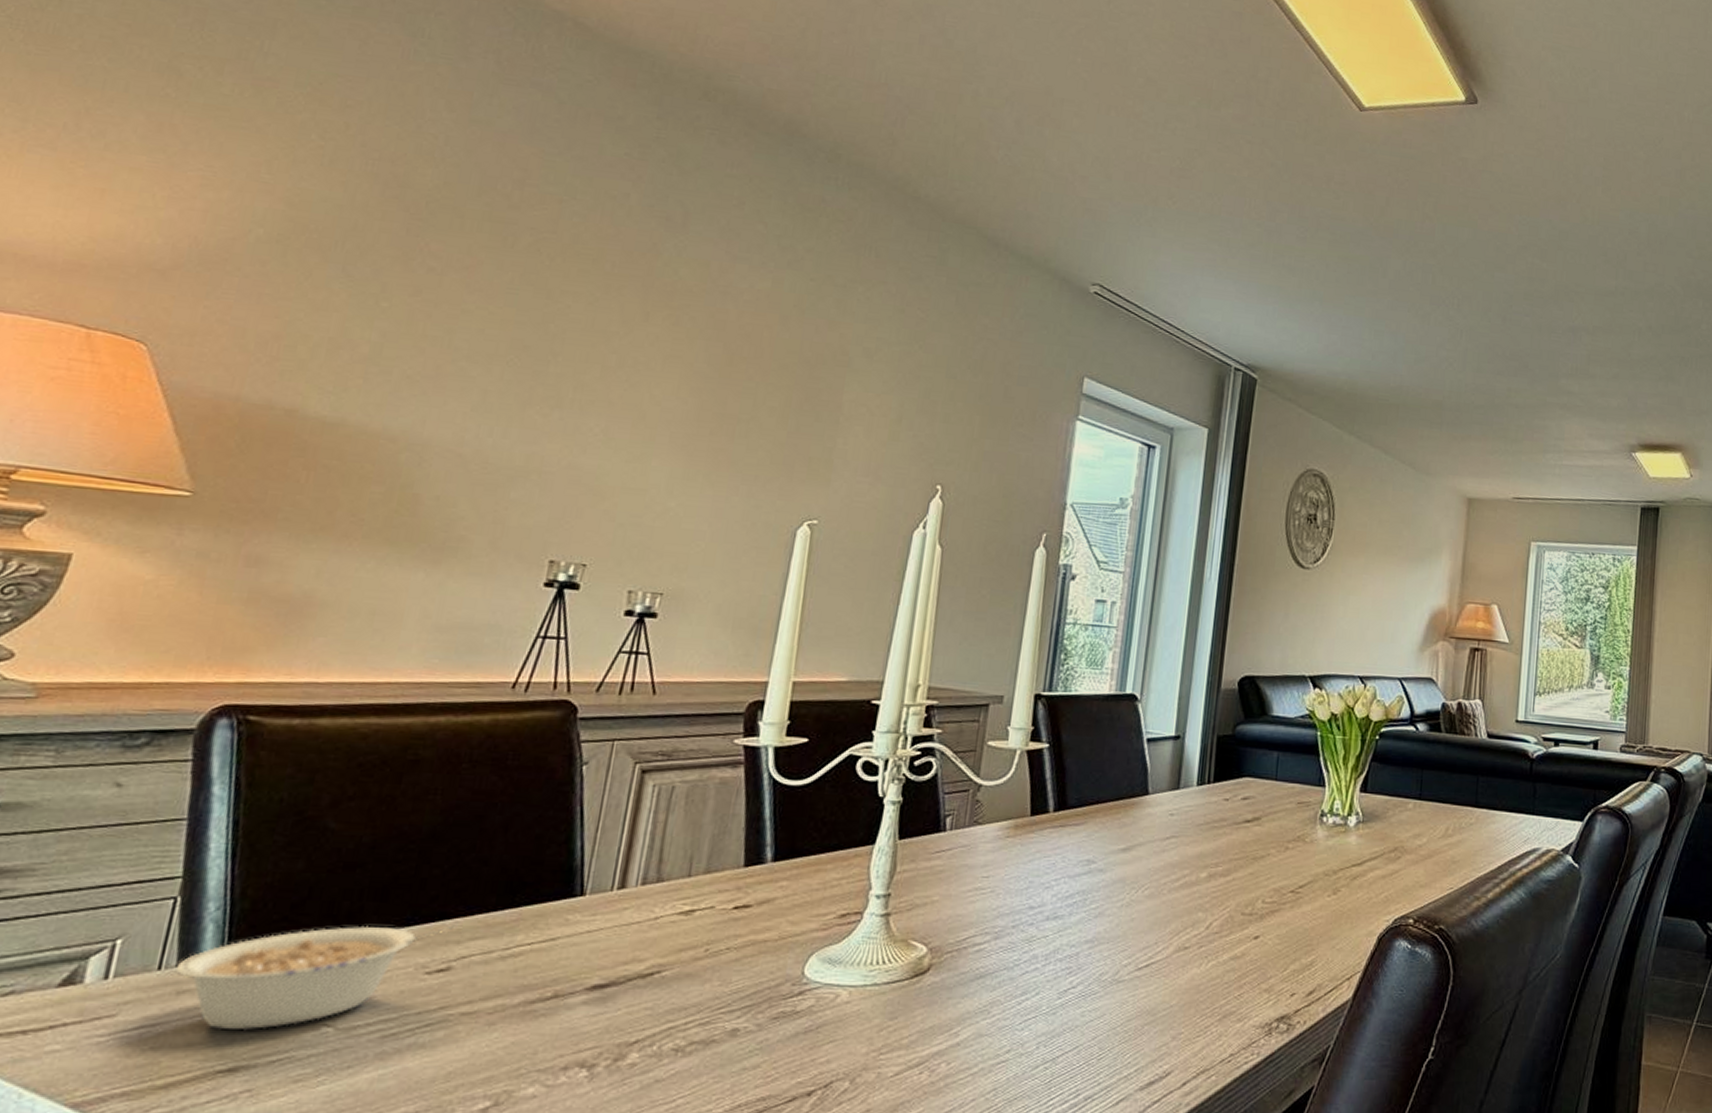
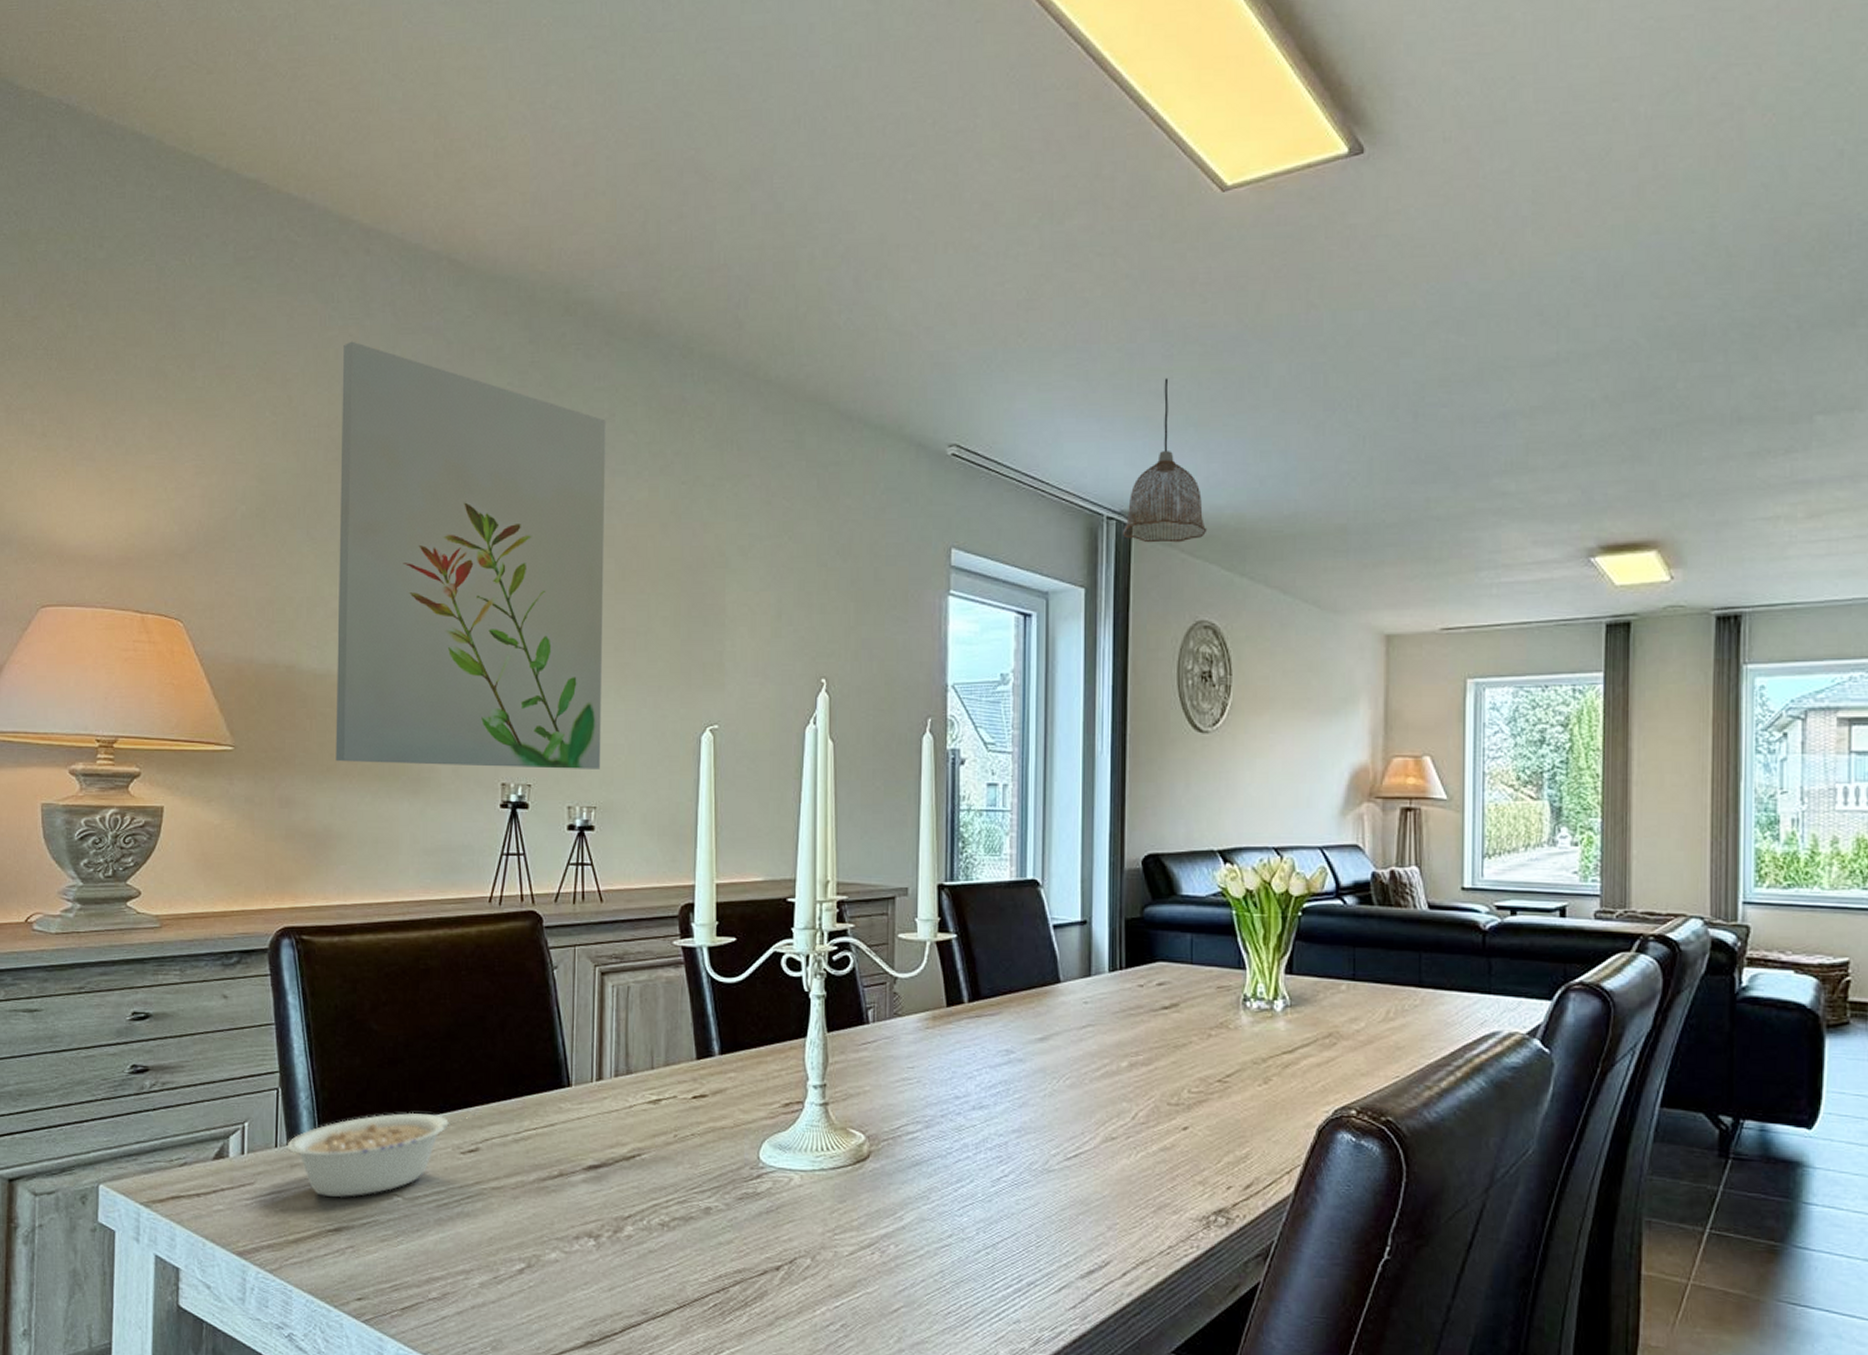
wall art: none [334,80,734,555] -> present [335,341,606,769]
pendant lamp: none [1248,256,1324,399] -> present [1123,377,1207,543]

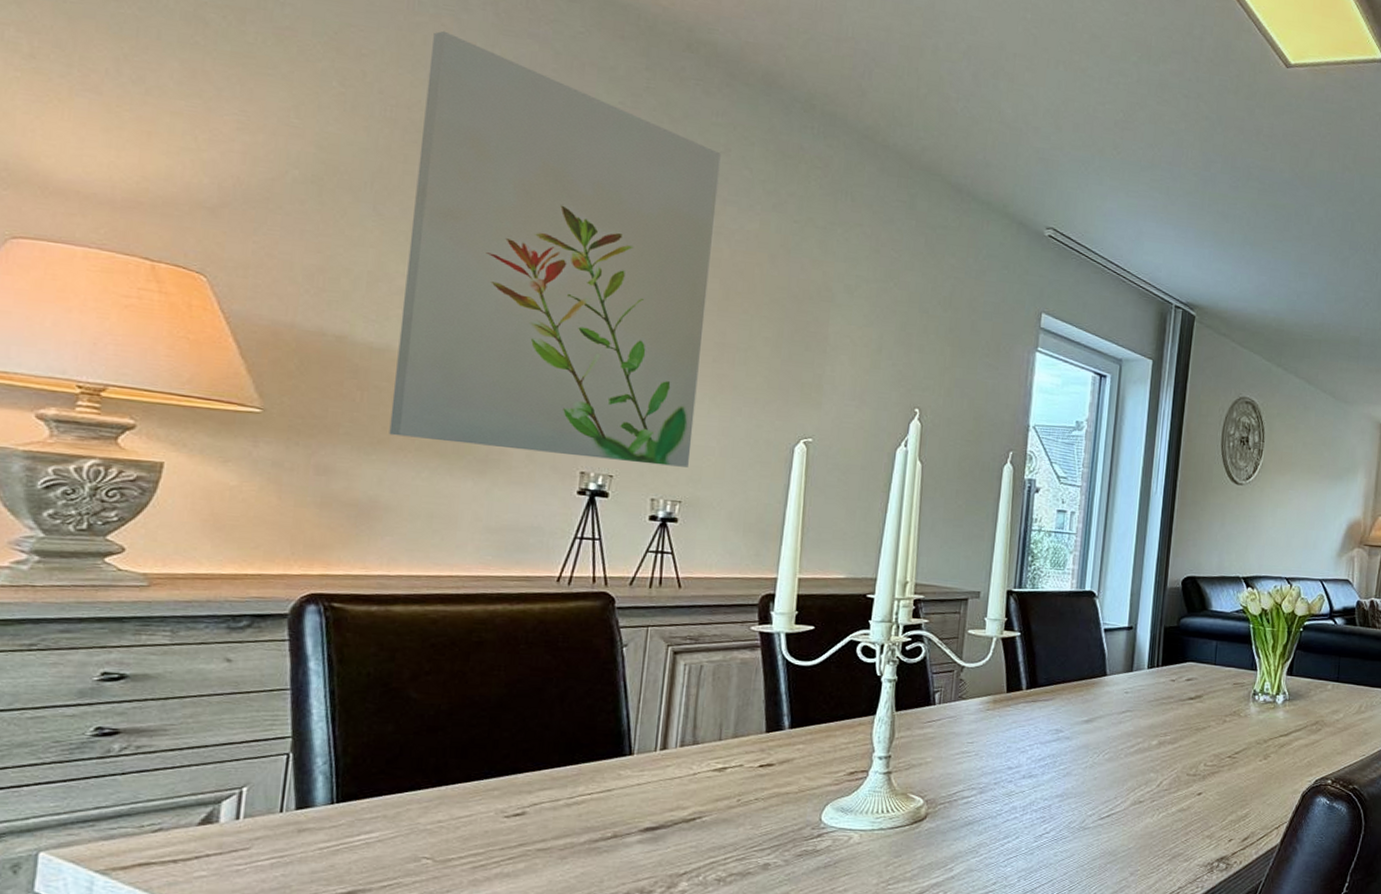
legume: present [287,1111,478,1198] -> none [294,777,528,862]
pendant lamp: present [1123,377,1207,543] -> none [1187,203,1254,334]

